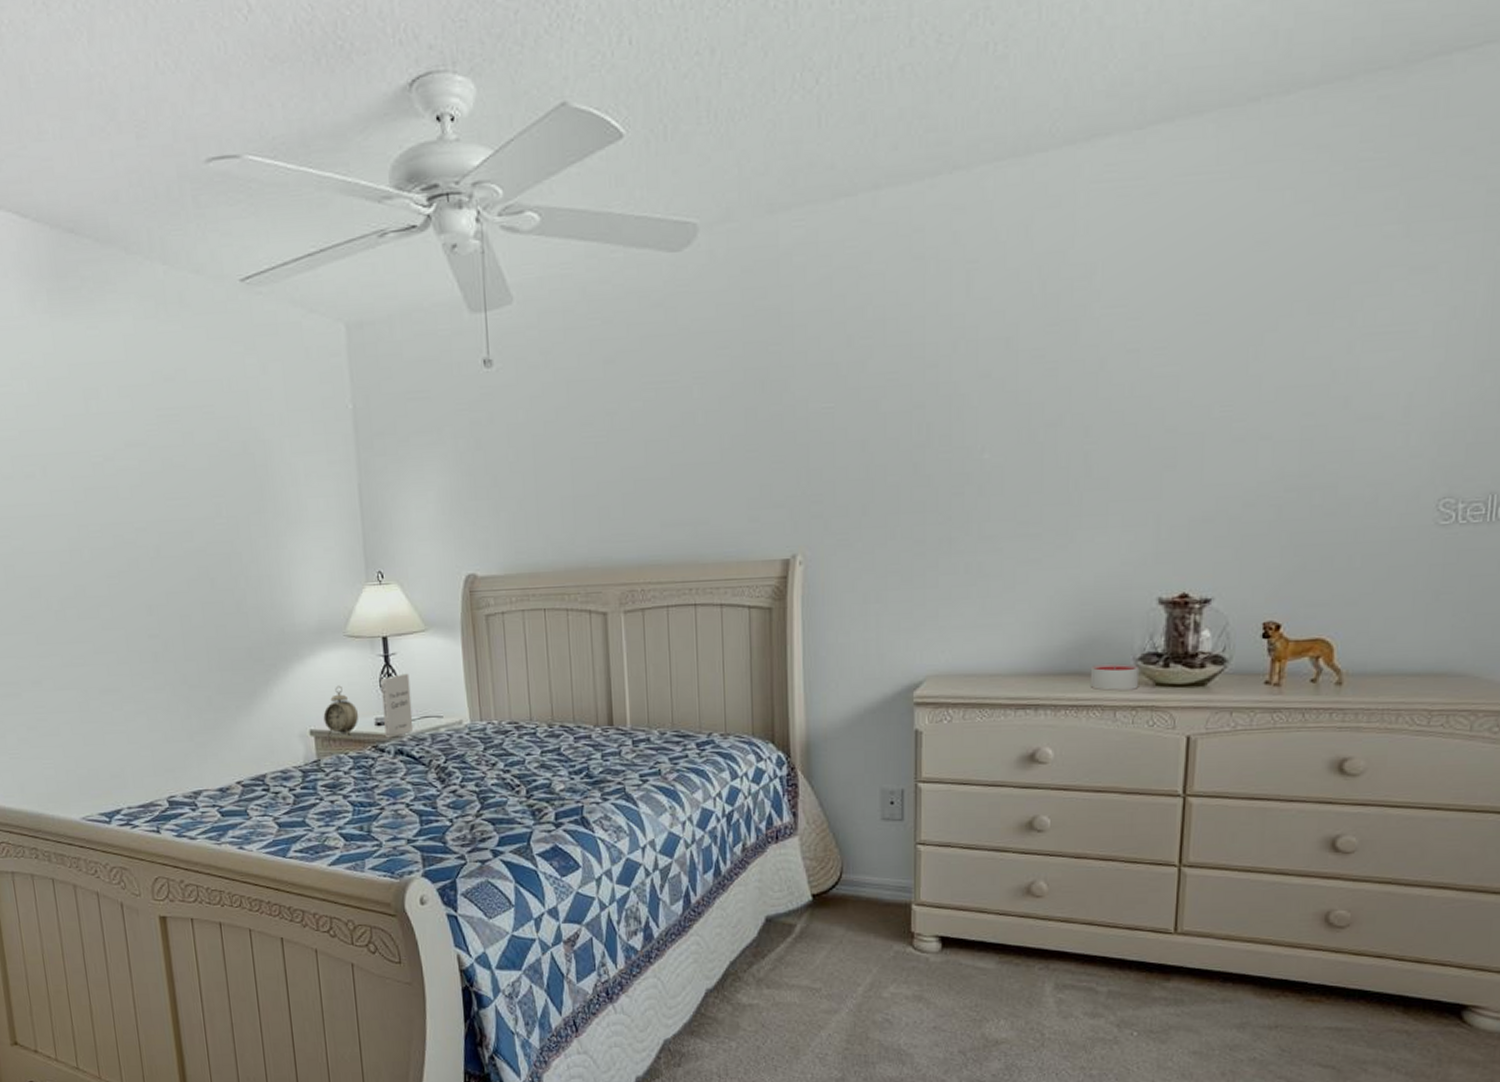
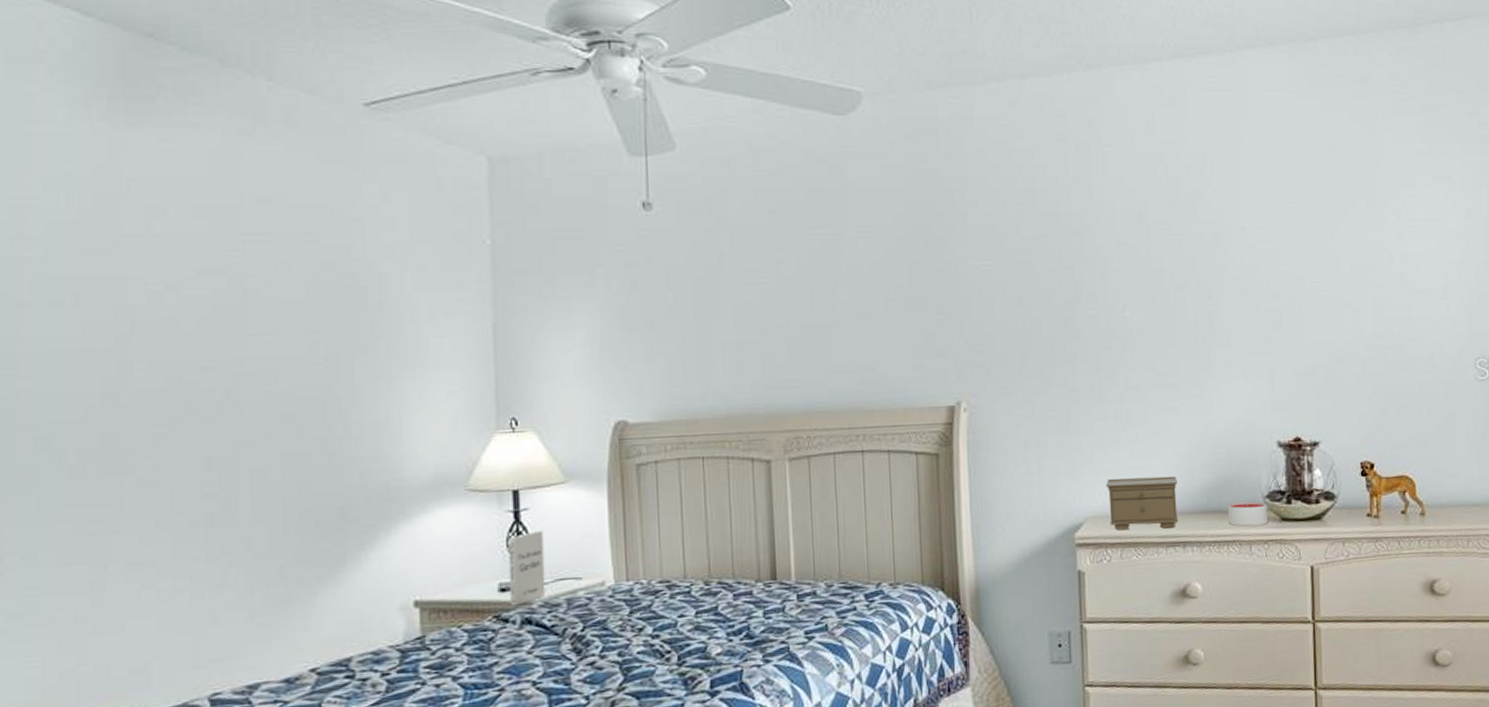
alarm clock: present [323,685,359,736] -> none [433,547,479,607]
jewelry box: none [950,634,1033,691] -> present [1105,476,1178,531]

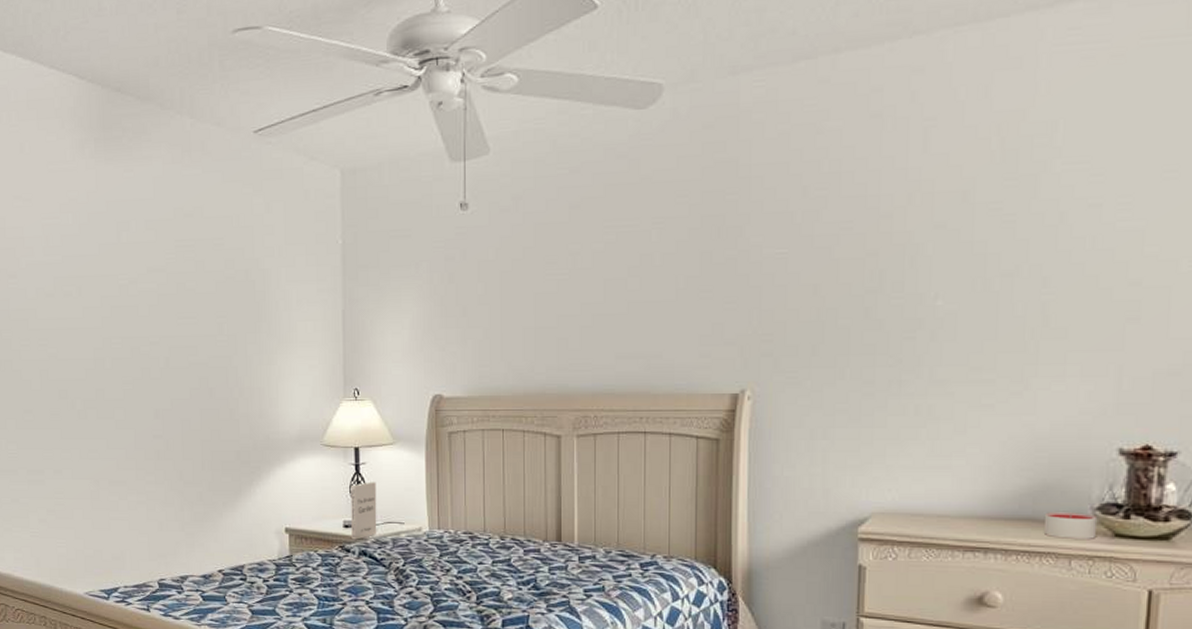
jewelry box: present [1105,476,1178,531] -> none [897,475,984,532]

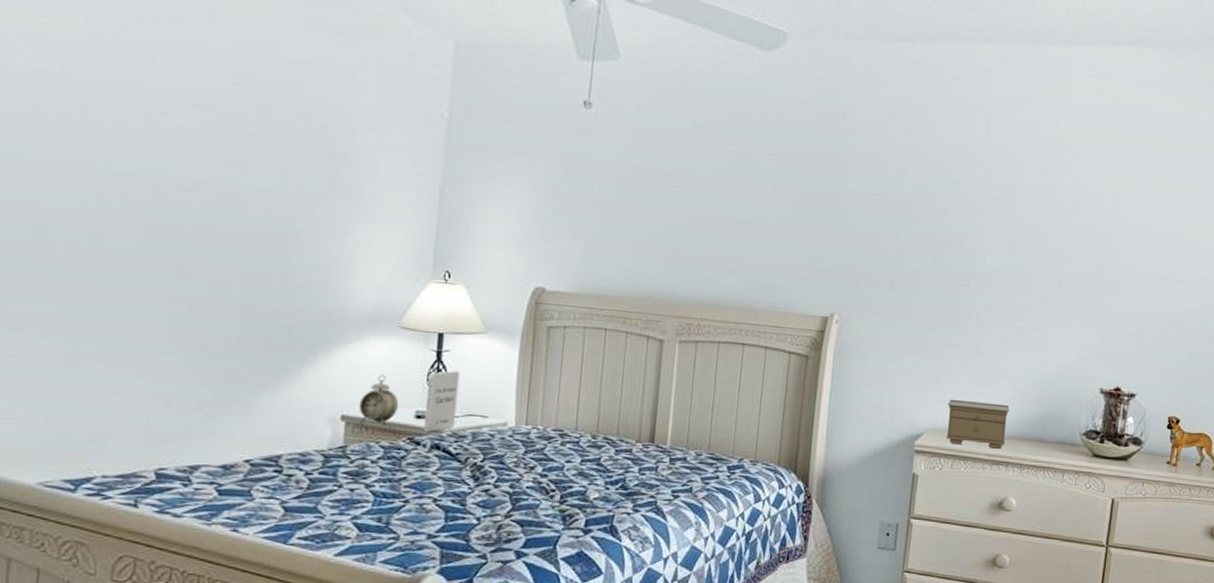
alarm clock: none [298,489,329,535] -> present [359,374,399,423]
jewelry box: none [897,475,984,532] -> present [946,399,1009,449]
candle: present [1043,512,1096,541] -> none [1048,435,1083,459]

